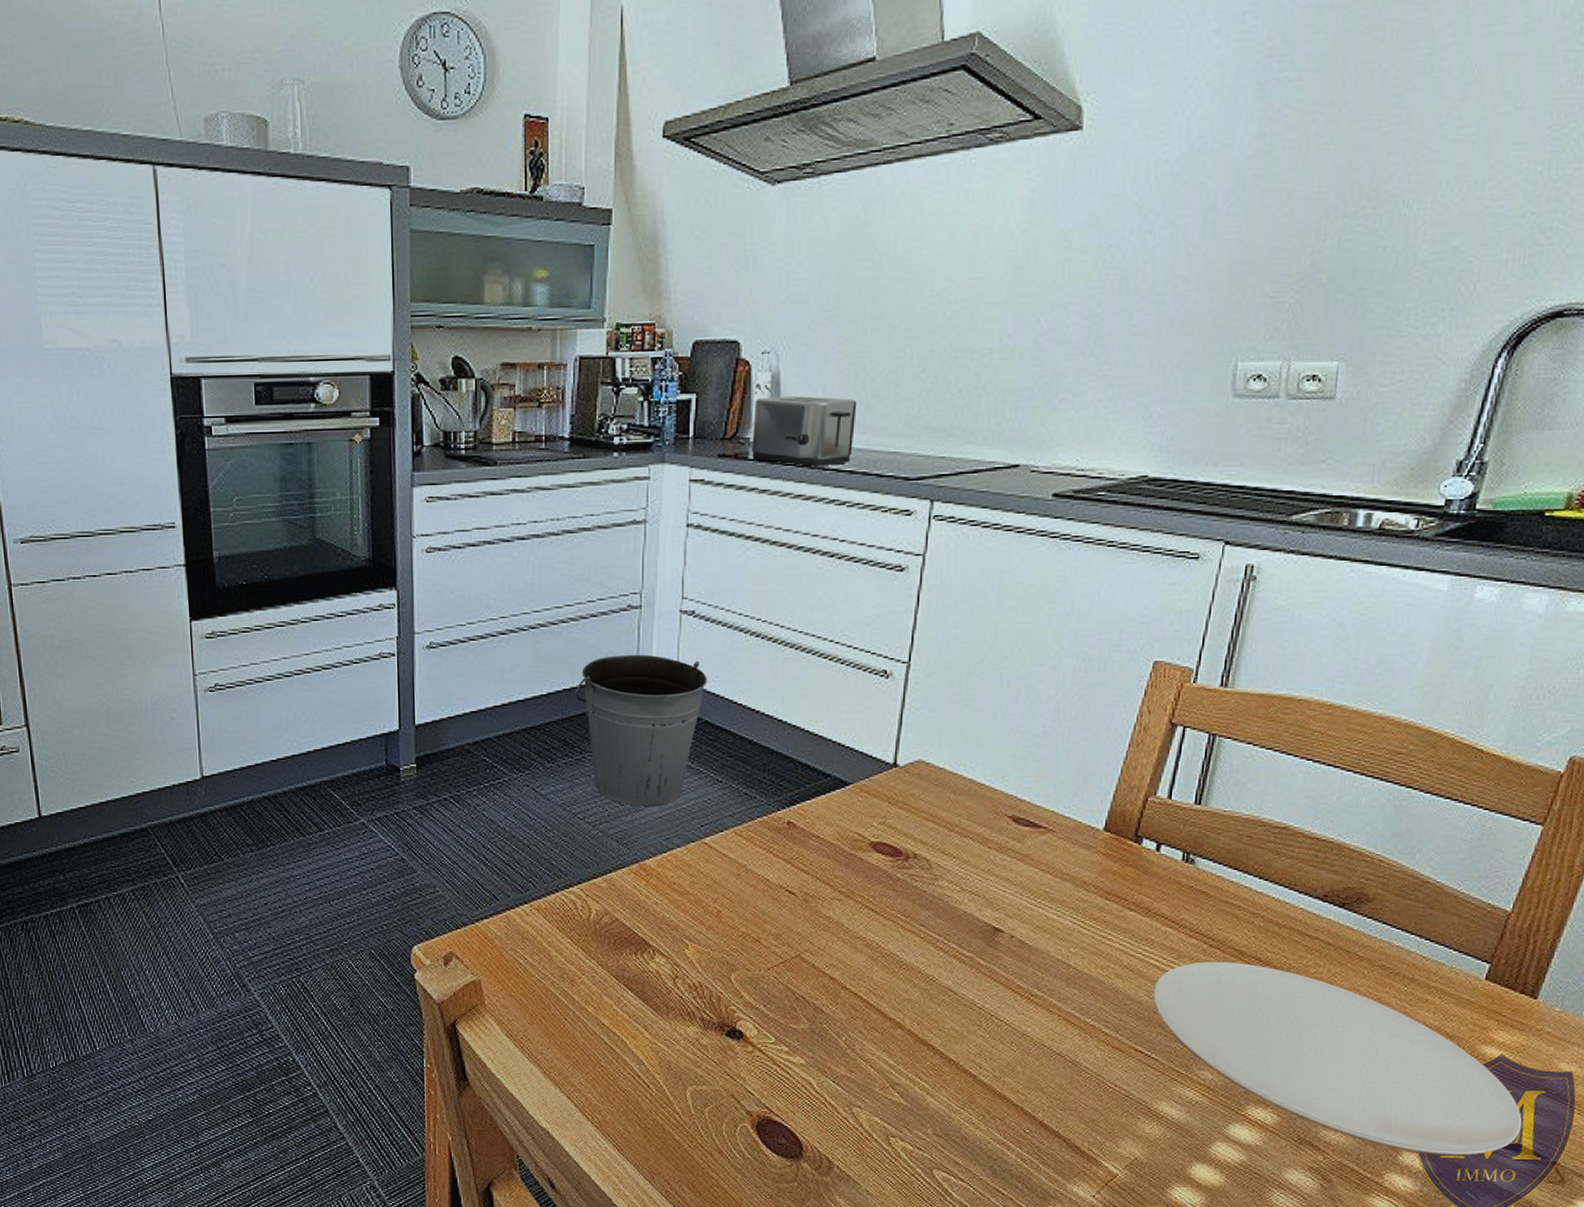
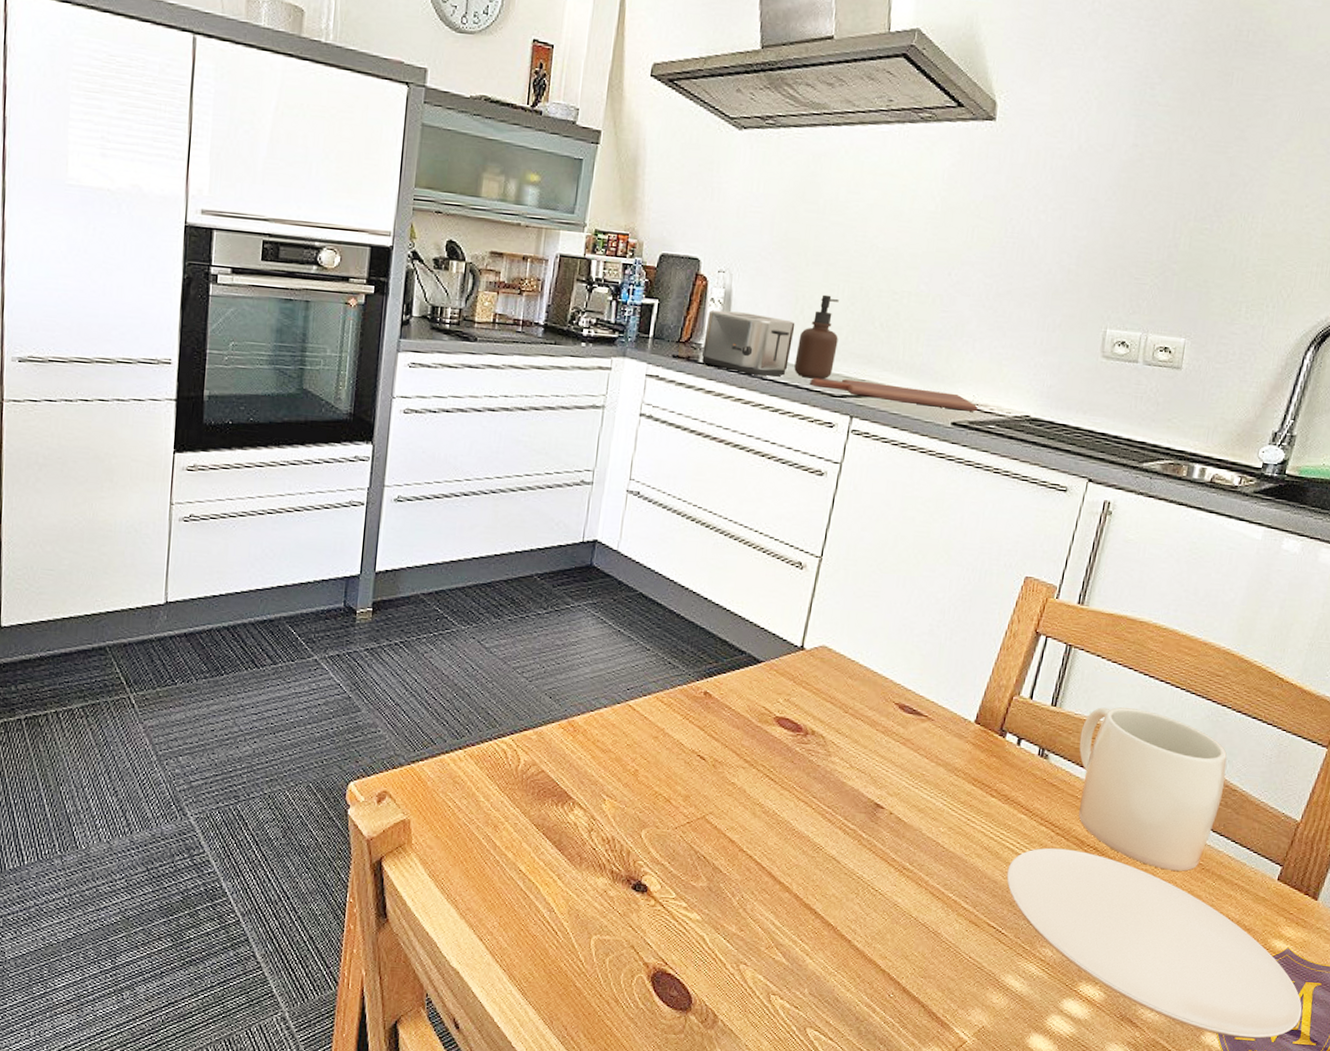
bucket: present [576,654,708,806] -> none [526,525,646,667]
soap dispenser: none [860,364,909,462] -> present [794,294,839,380]
cutting board: none [880,458,1083,479] -> present [810,377,978,412]
mug: none [1231,799,1416,977] -> present [1079,707,1228,871]

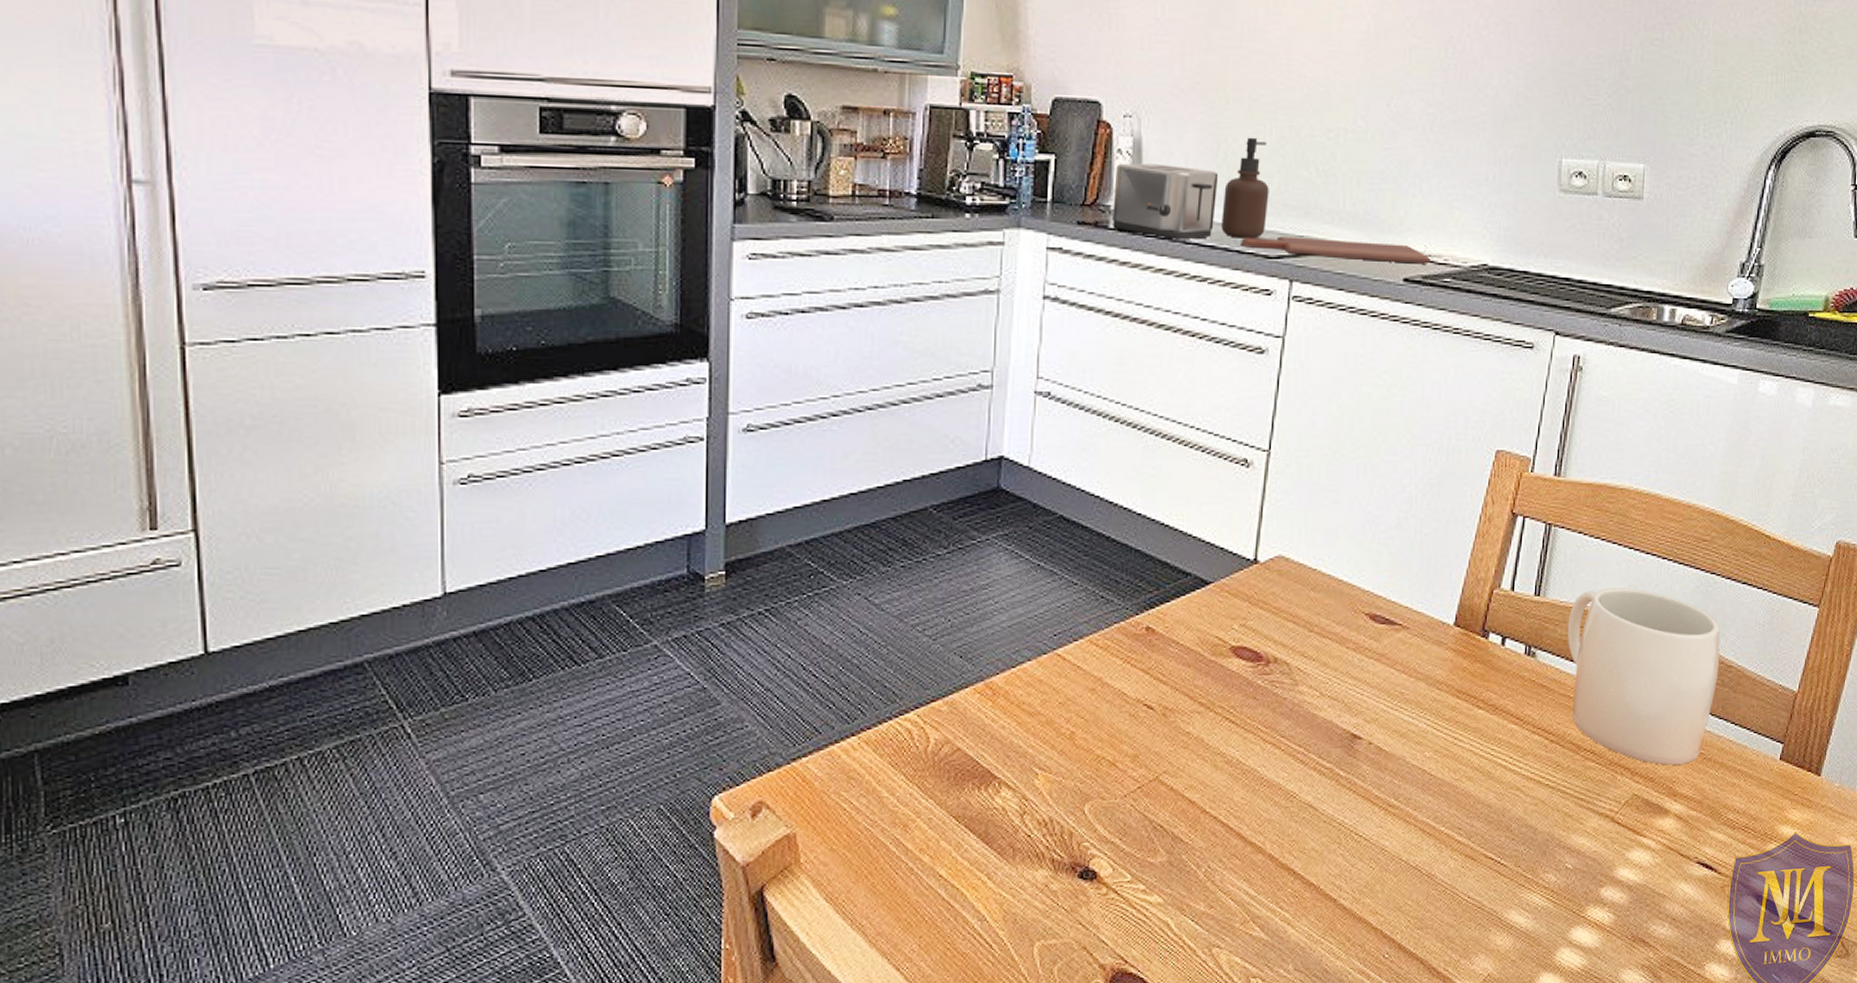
plate: present [1006,847,1303,1039] -> none [1501,756,1814,941]

